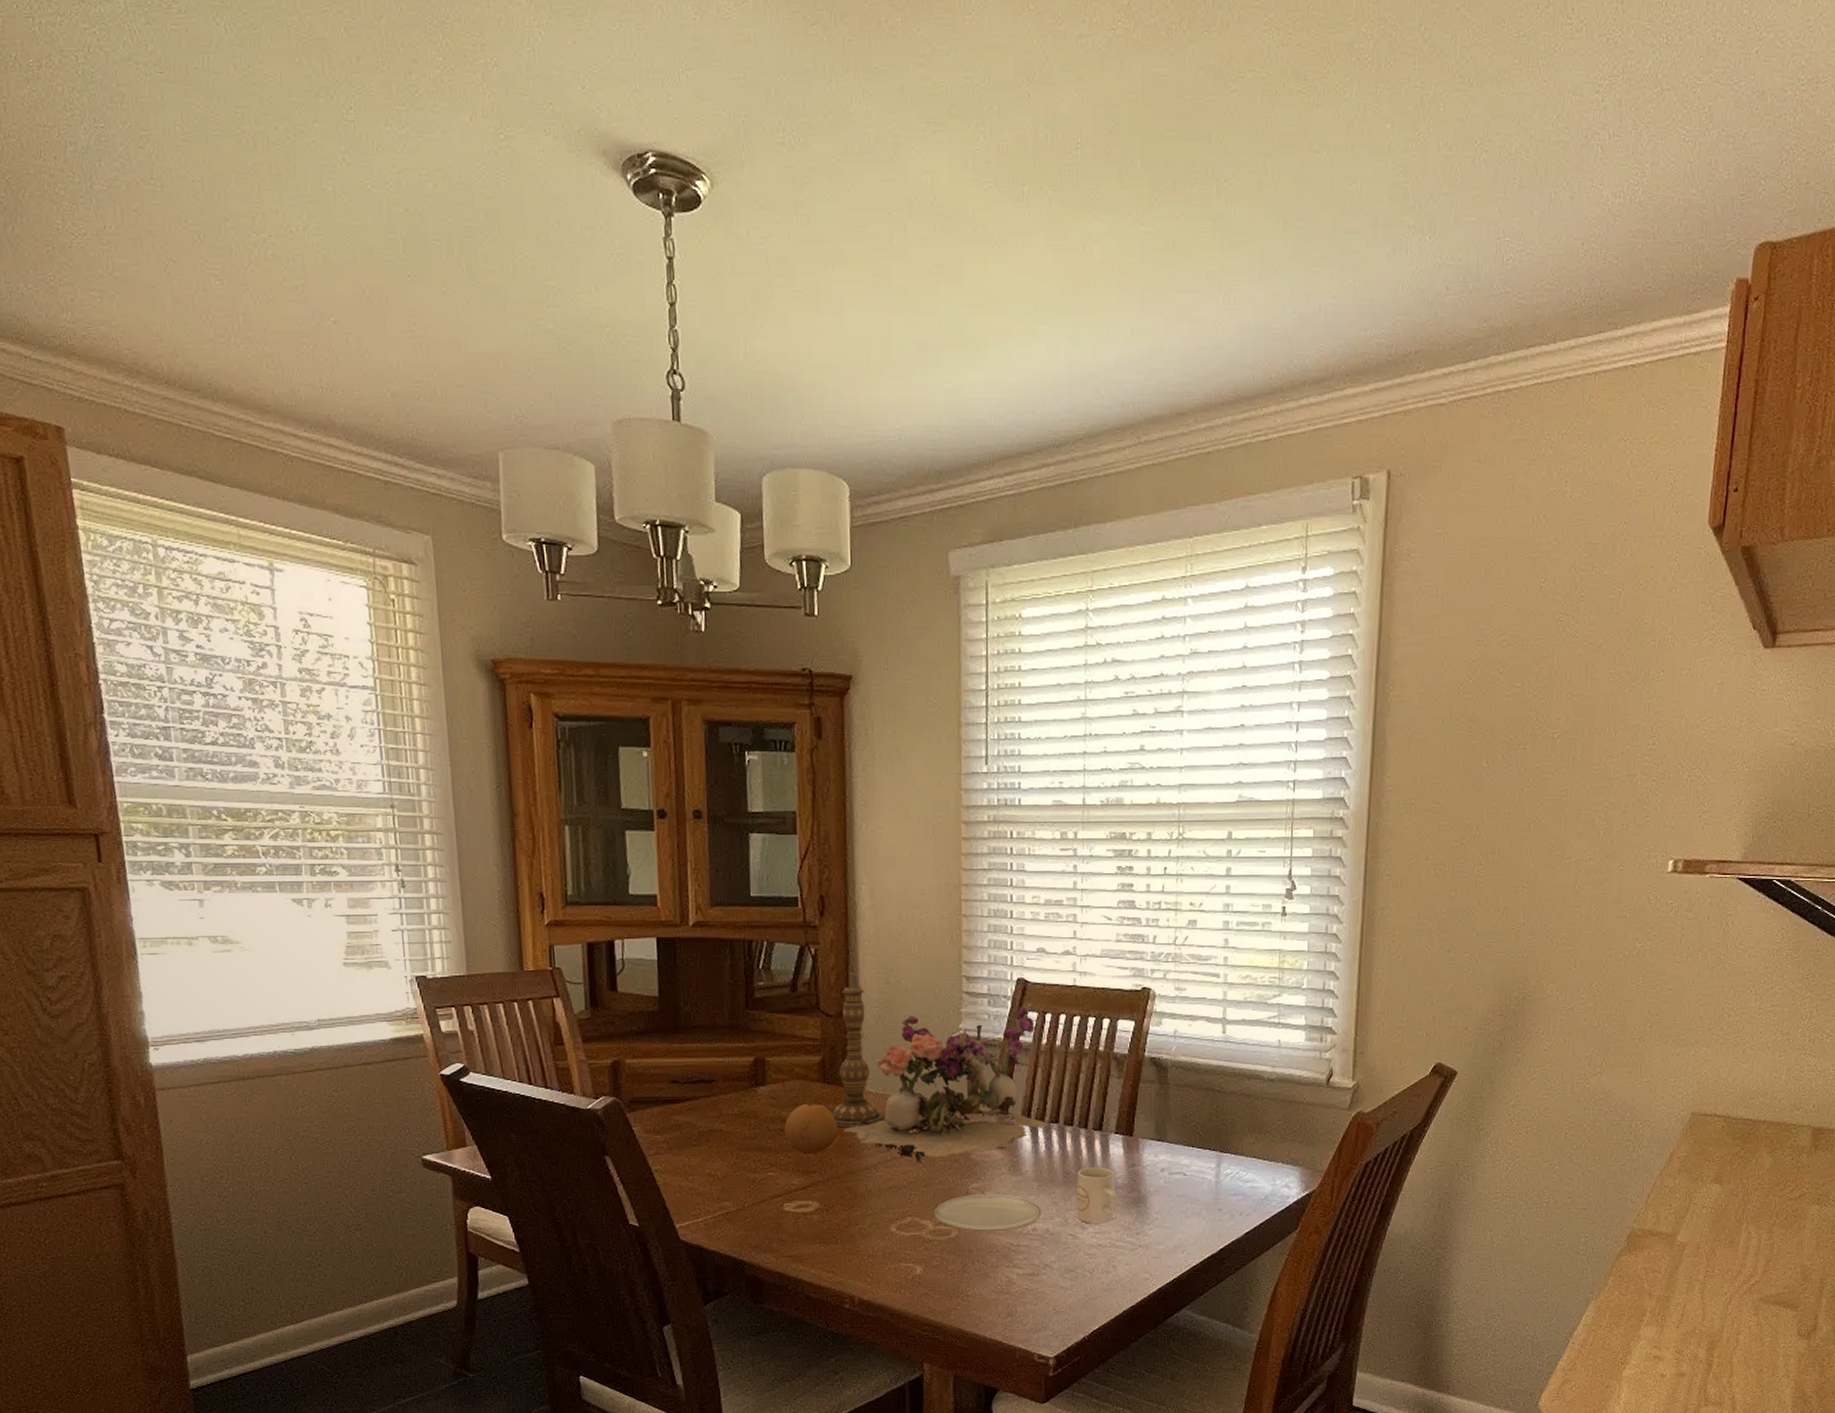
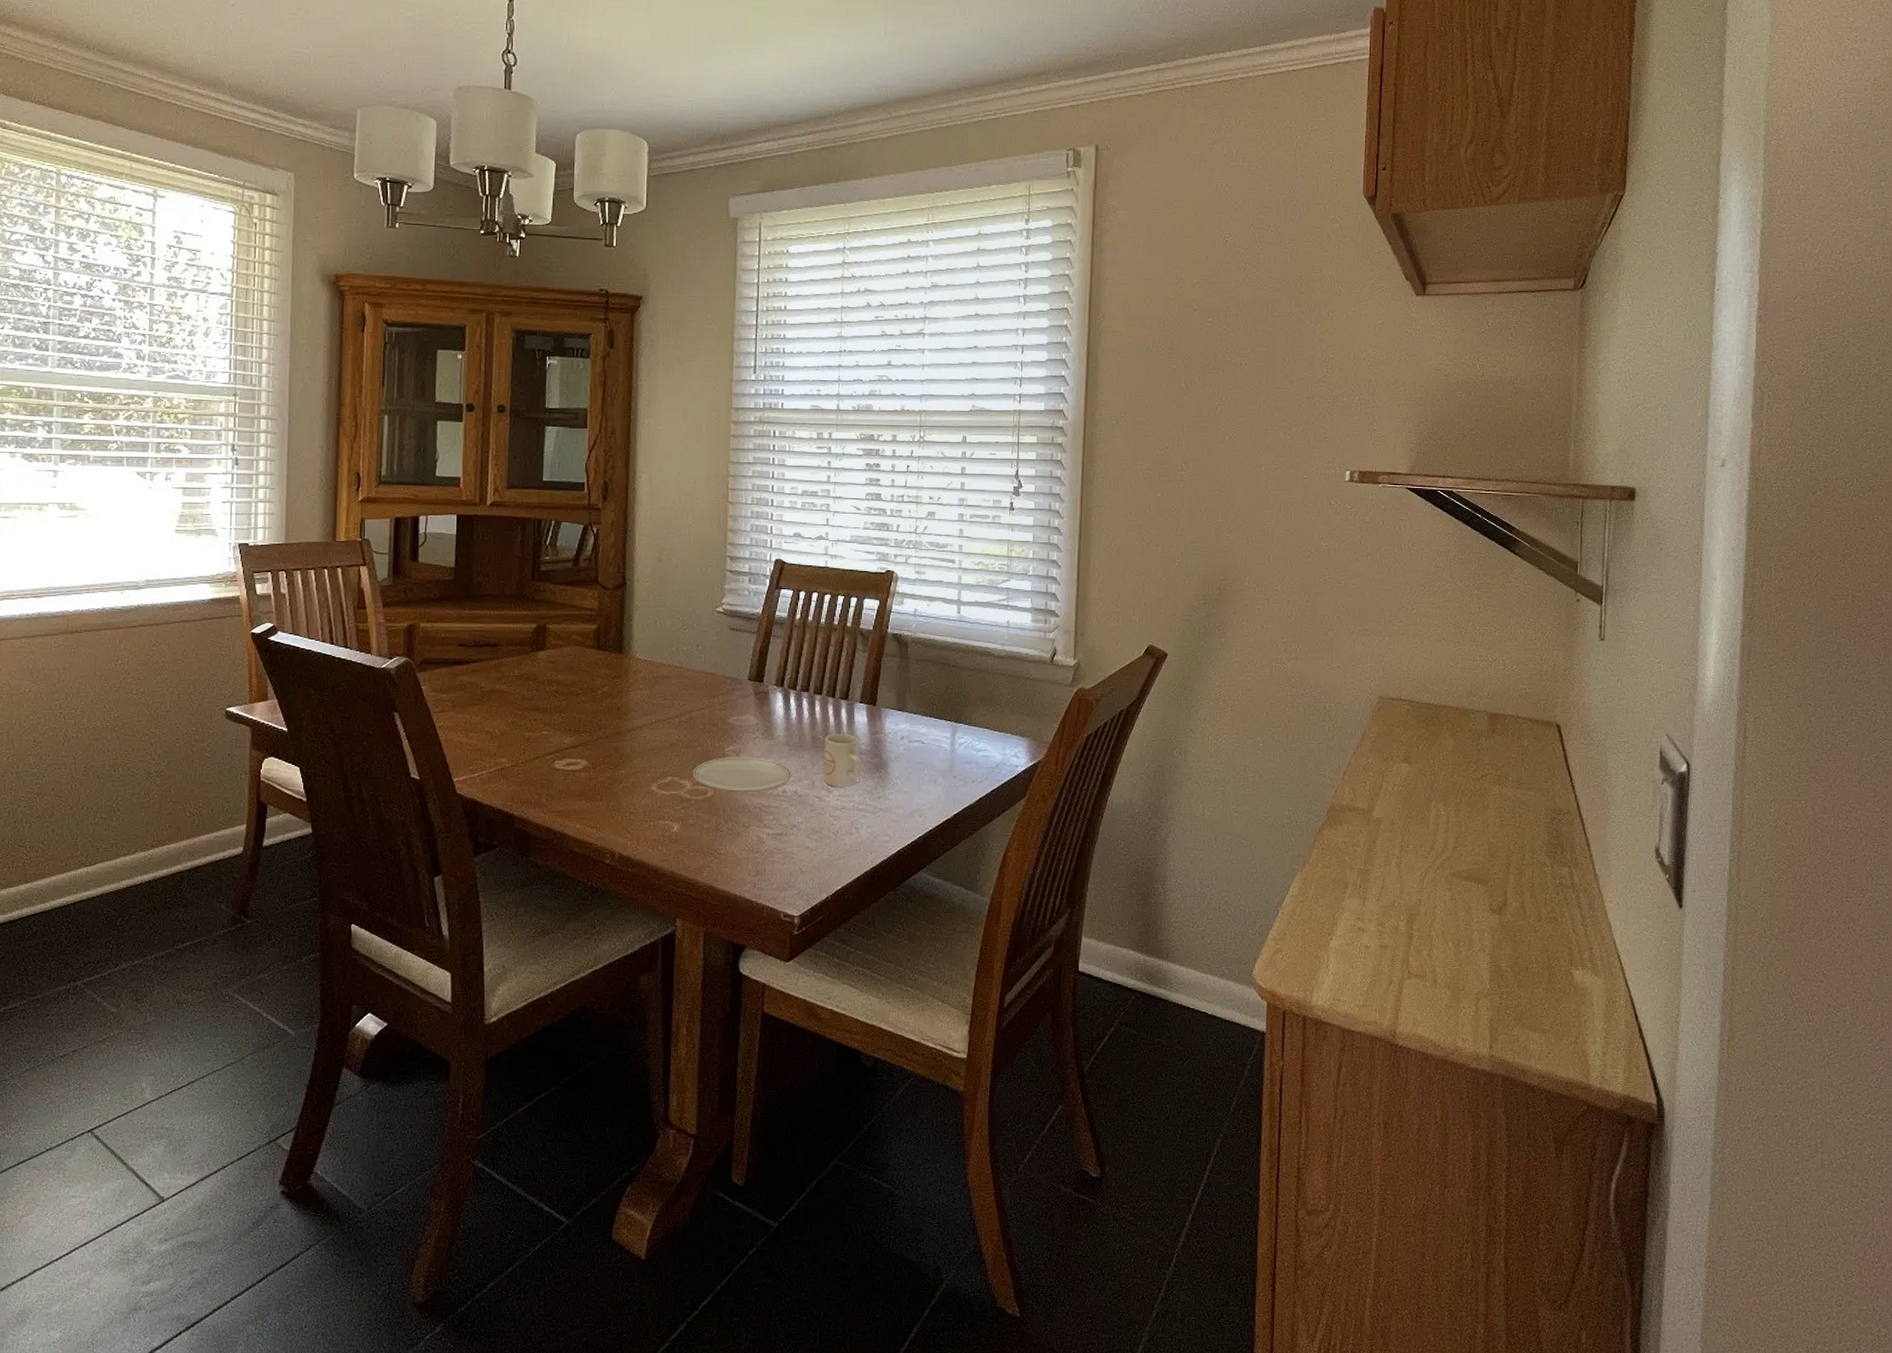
fruit: present [784,1103,837,1155] -> none [559,667,608,715]
candlestick: present [831,970,887,1129] -> none [603,548,653,692]
flower arrangement: present [843,1003,1049,1165] -> none [613,582,800,727]

